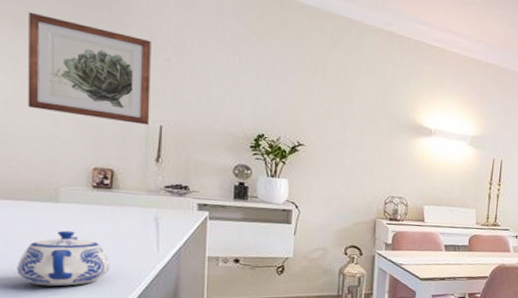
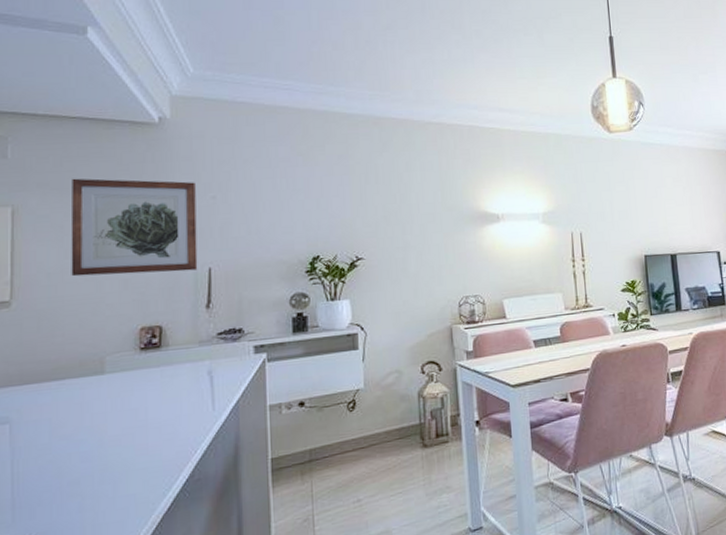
teapot: present [16,230,110,286] -> none [59,403,162,475]

